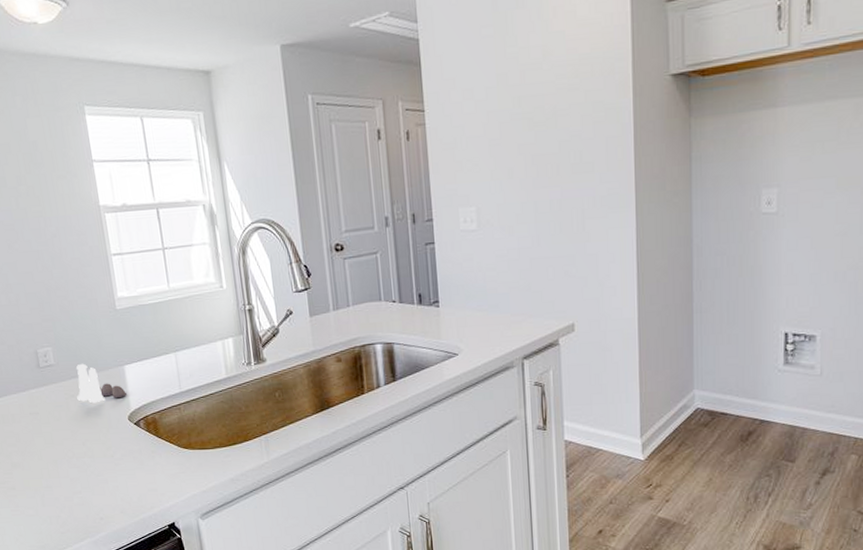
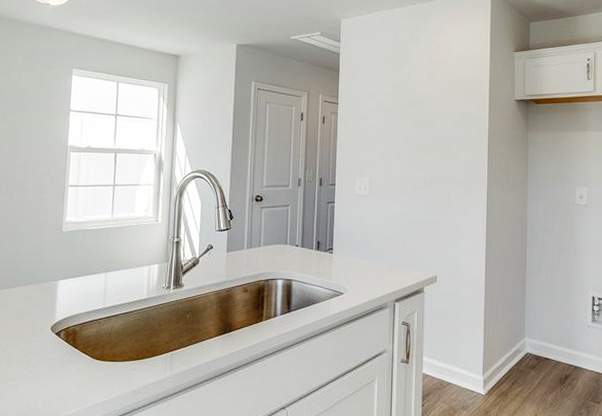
salt and pepper shaker set: present [76,363,128,404] -> none [8,275,56,313]

